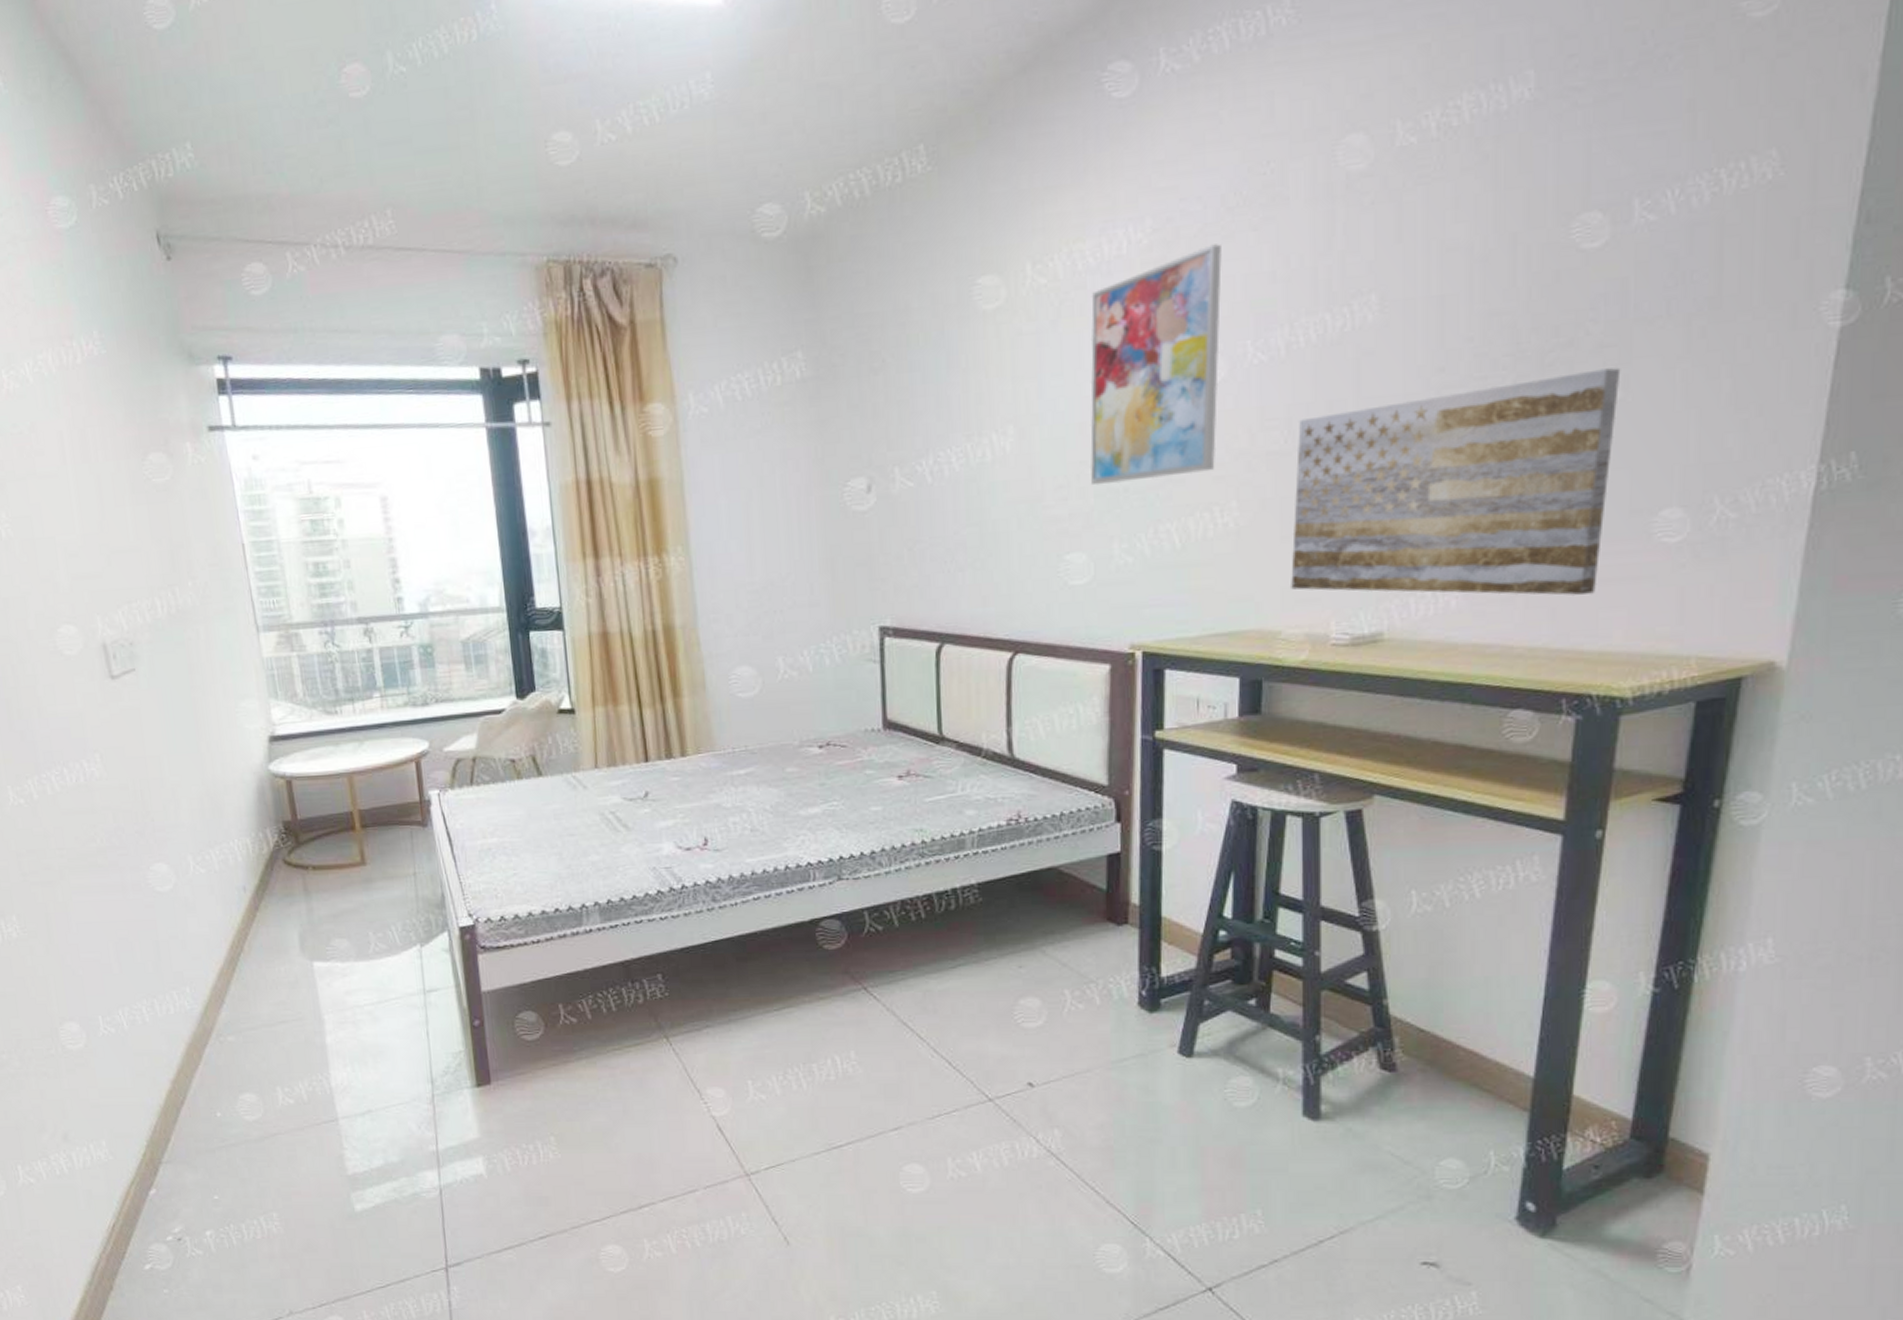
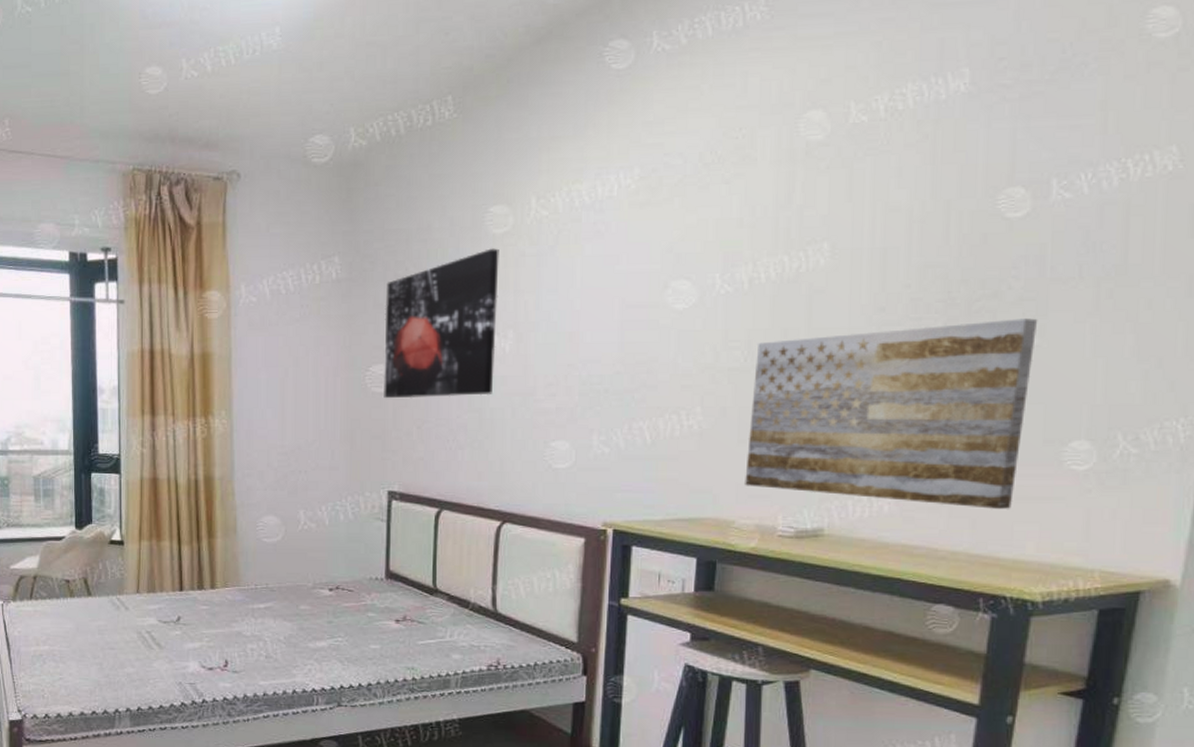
wall art: none [861,328,995,518] -> present [383,248,499,399]
wall art: present [1090,244,1222,485] -> none [577,192,698,386]

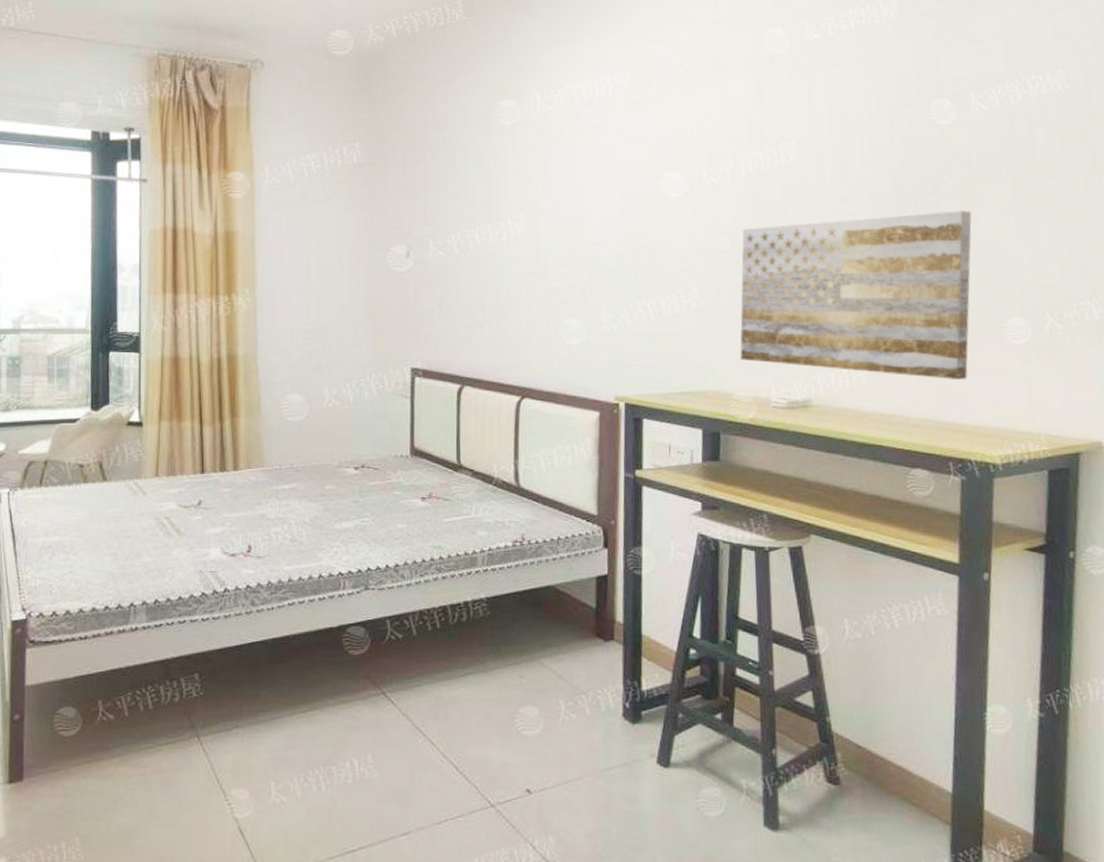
wall art: present [383,248,499,399] -> none [404,138,510,278]

